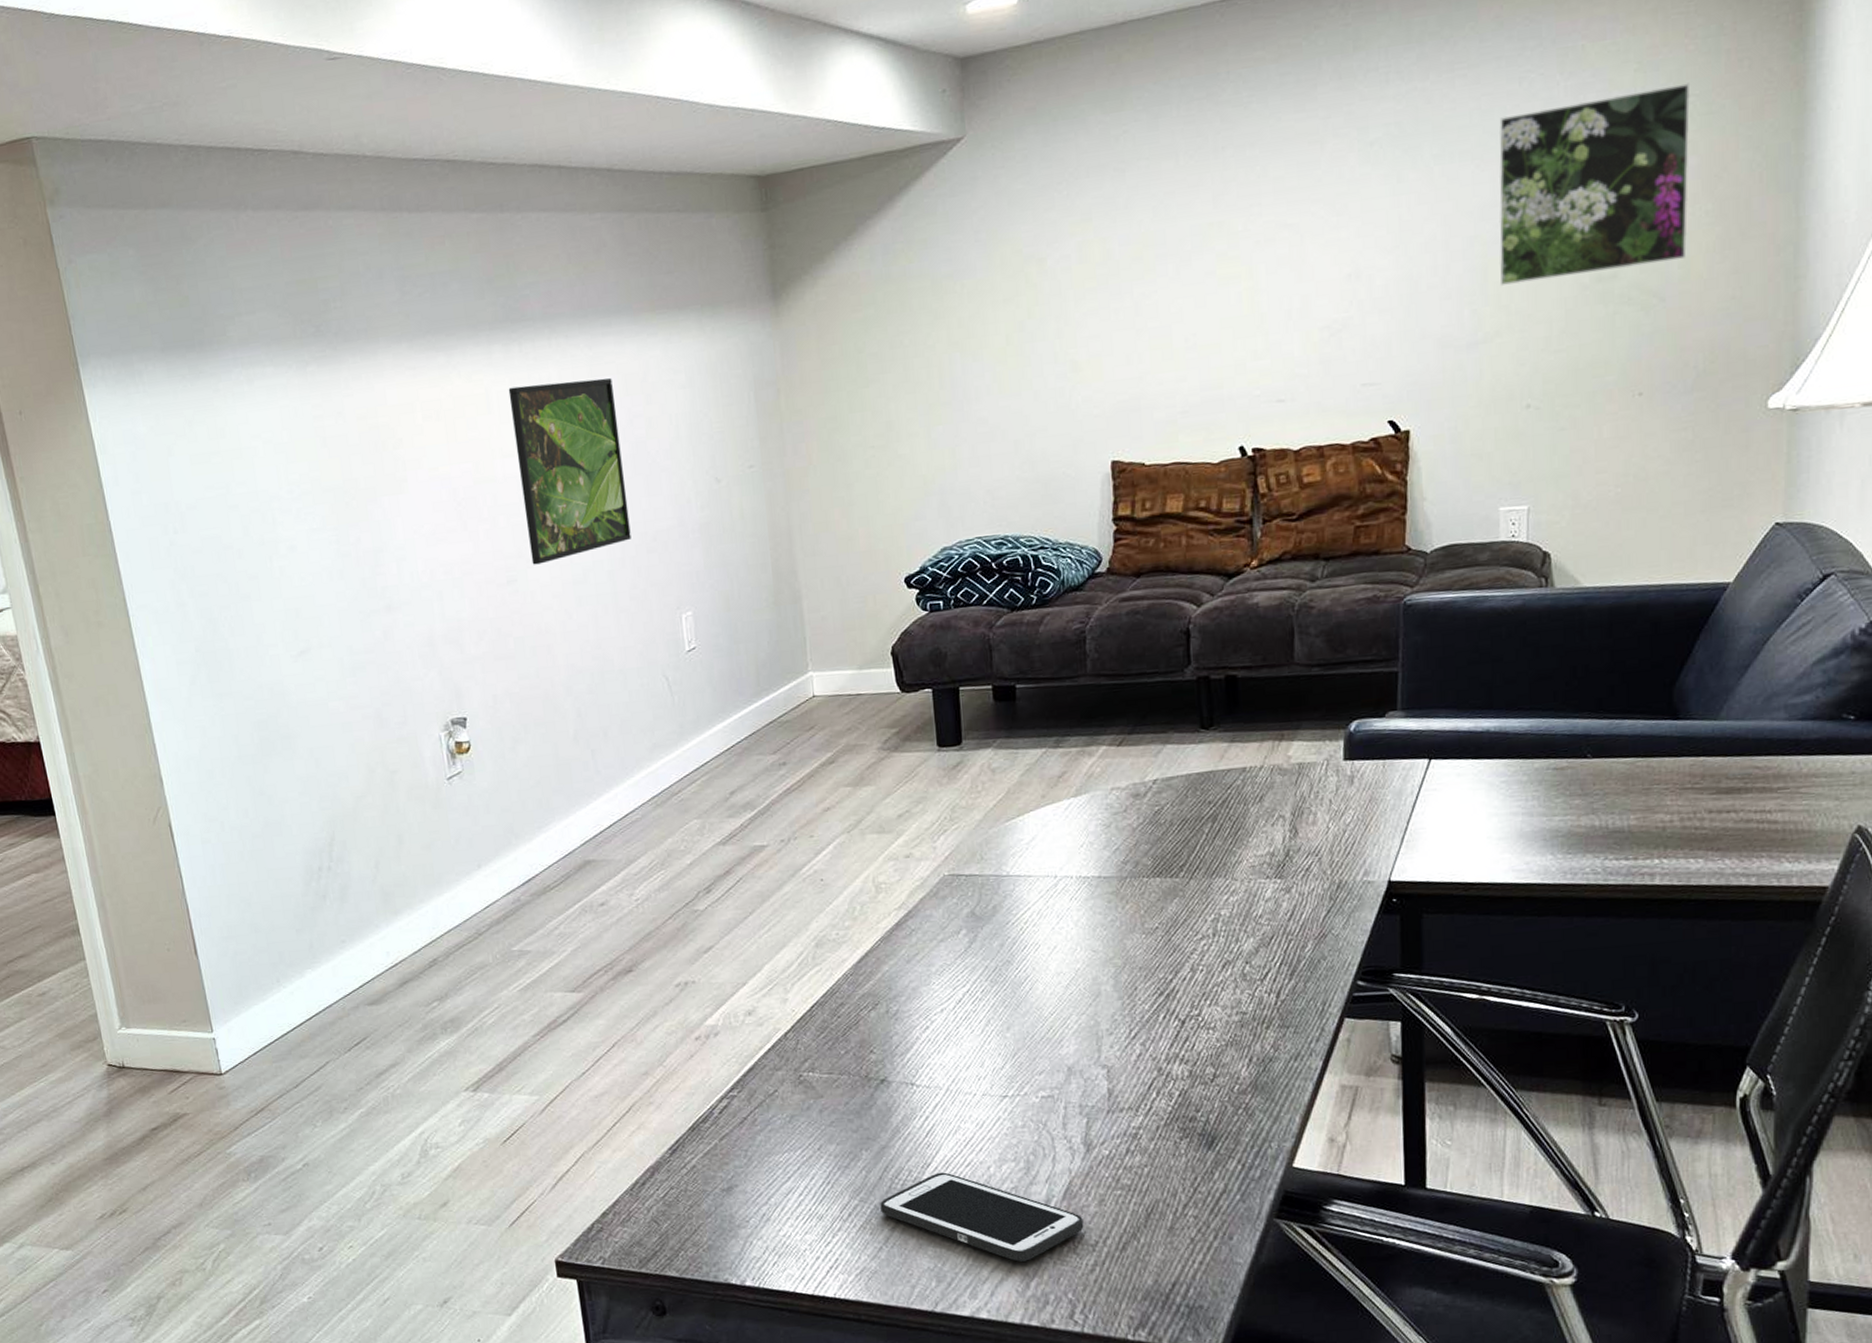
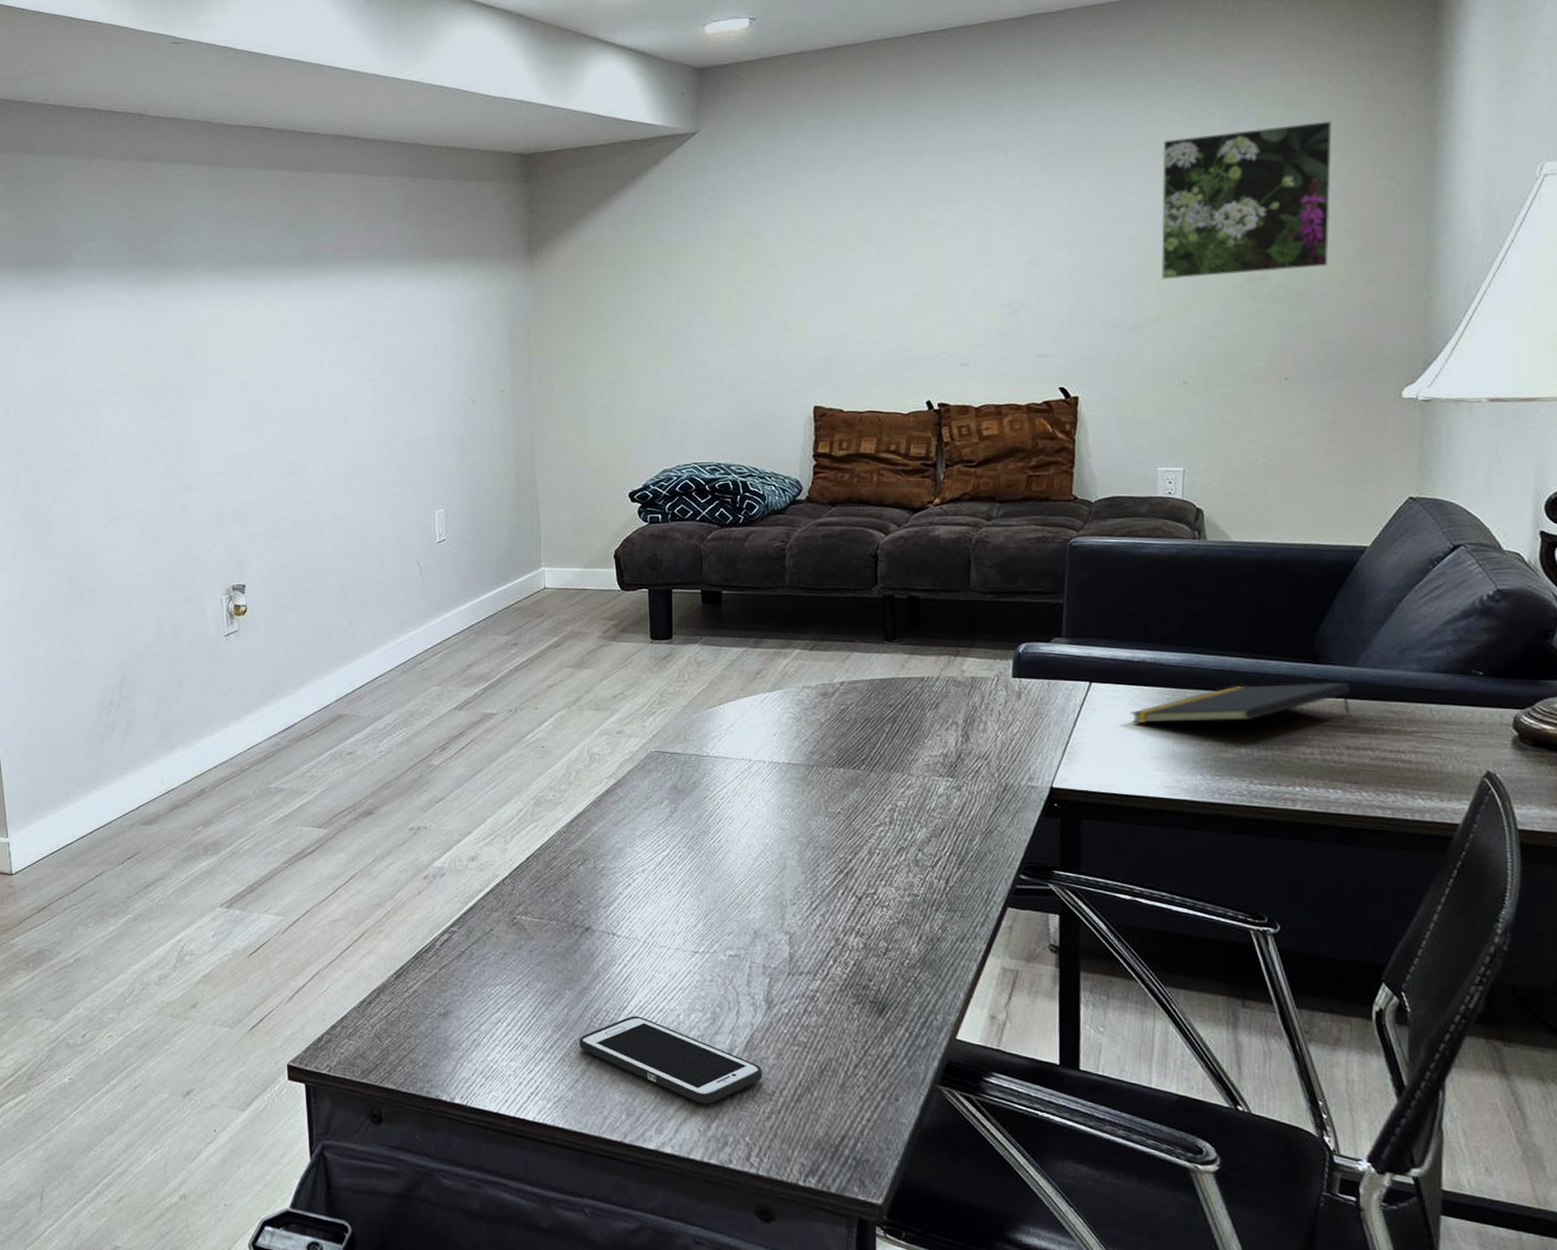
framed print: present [508,378,631,565] -> none [301,310,396,461]
notepad: none [1474,738,1713,802] -> present [1130,682,1351,723]

